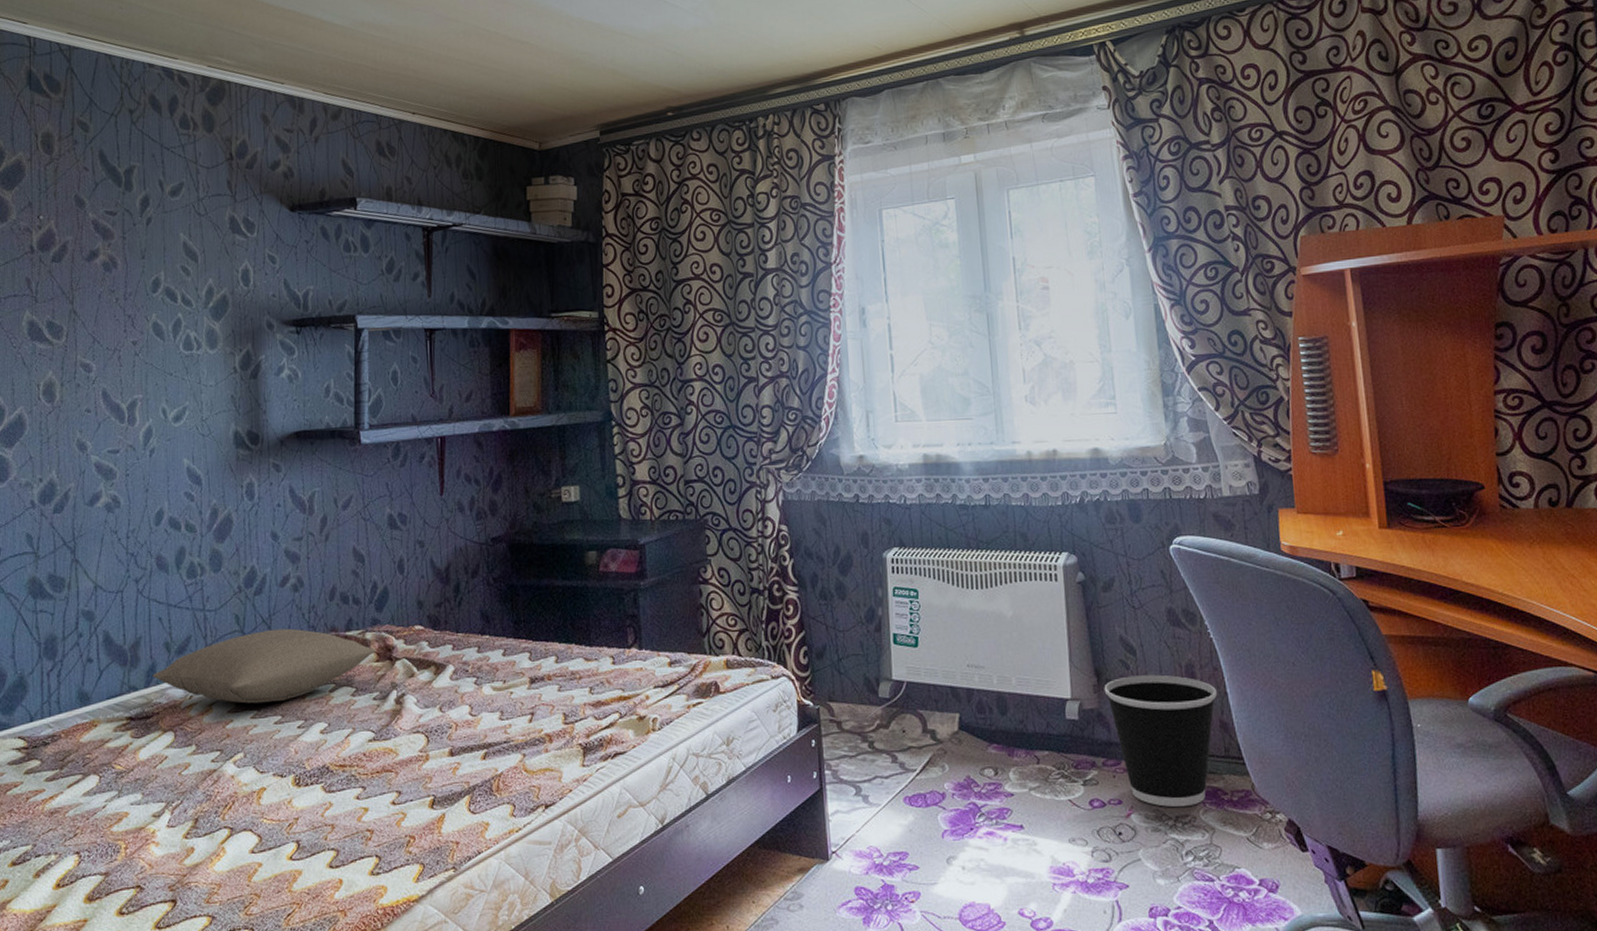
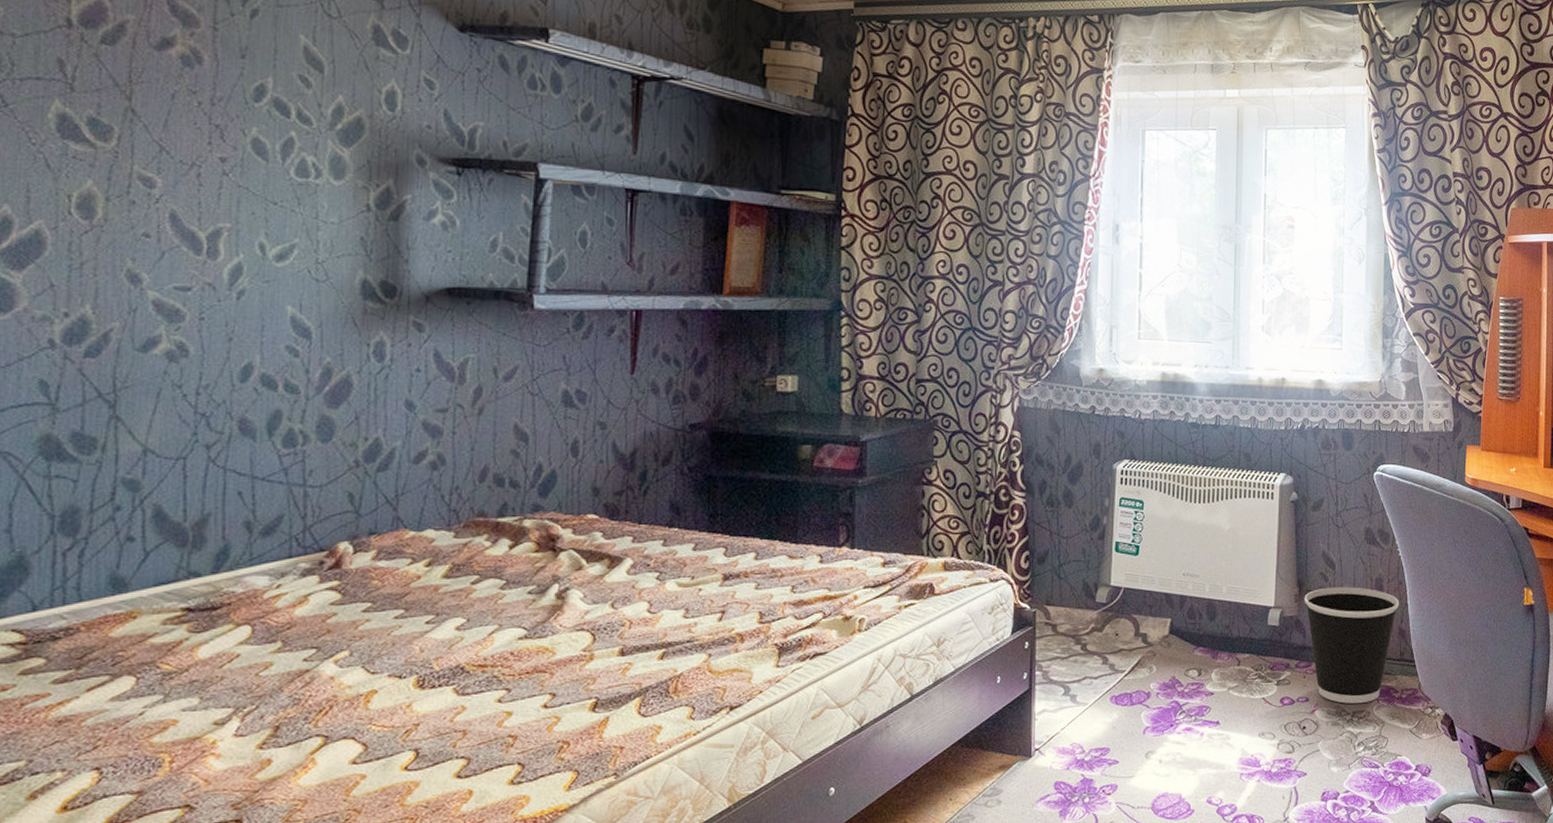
pillow: present [152,628,376,704] -> none [224,511,536,595]

